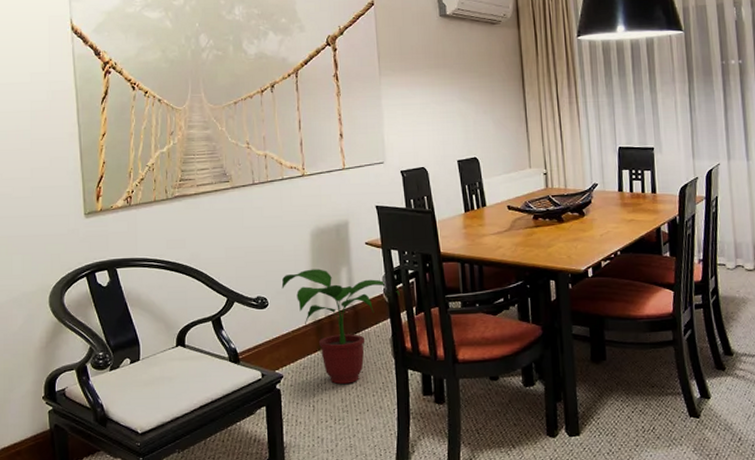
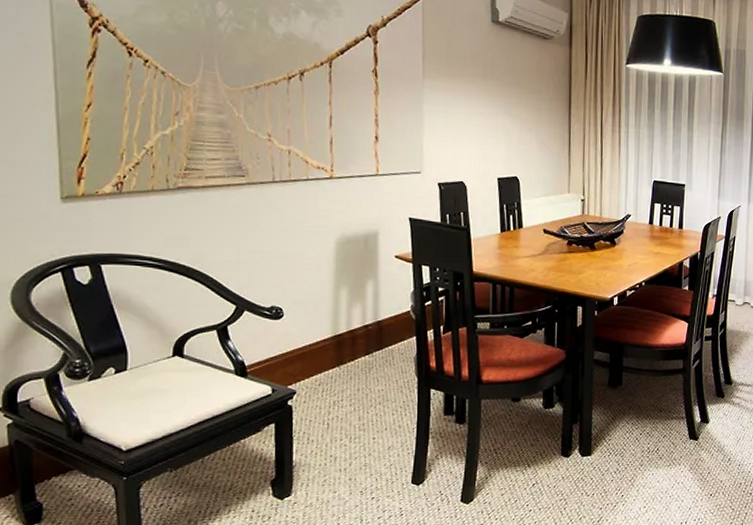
potted plant: present [281,269,400,384] -> none [300,280,428,401]

